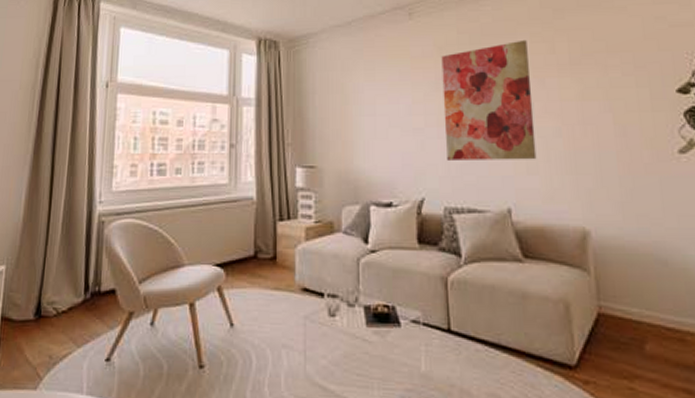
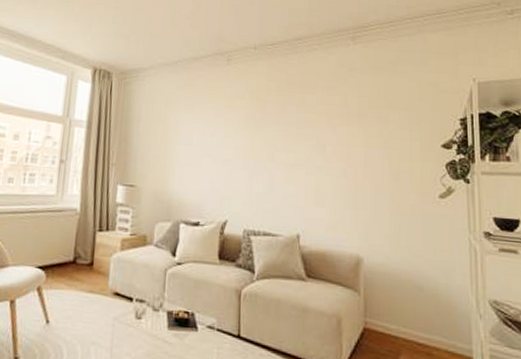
wall art: present [441,39,537,160] -> none [249,91,325,194]

